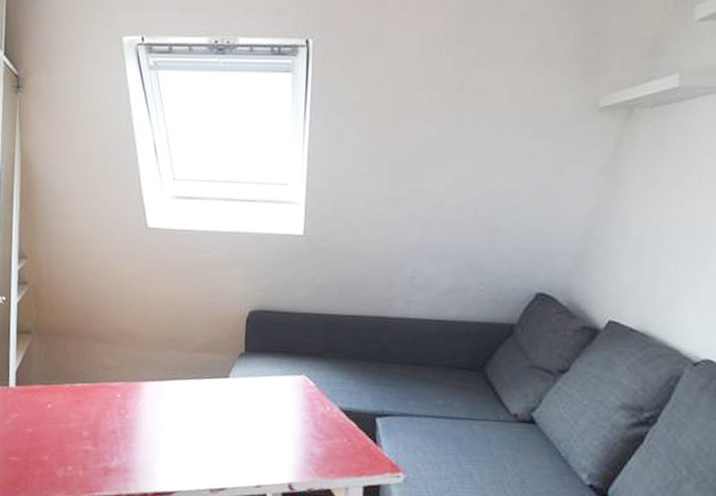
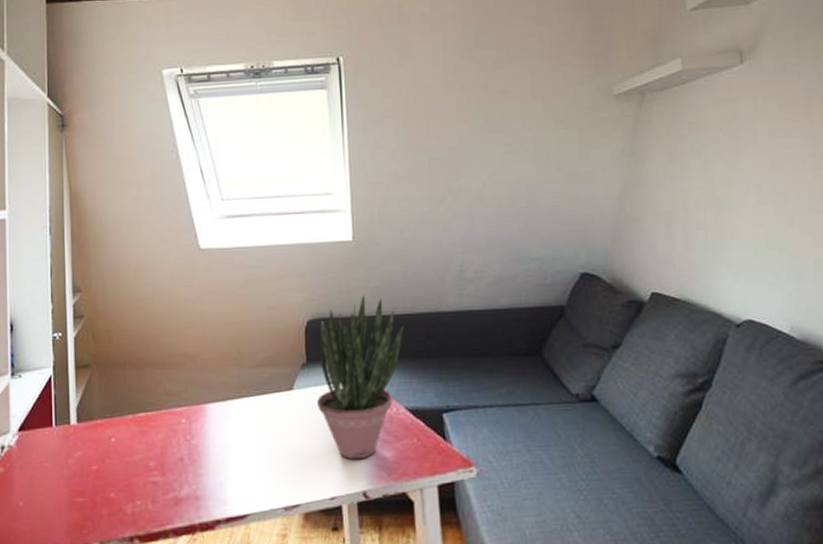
potted plant: none [251,291,347,453] -> present [316,295,404,460]

